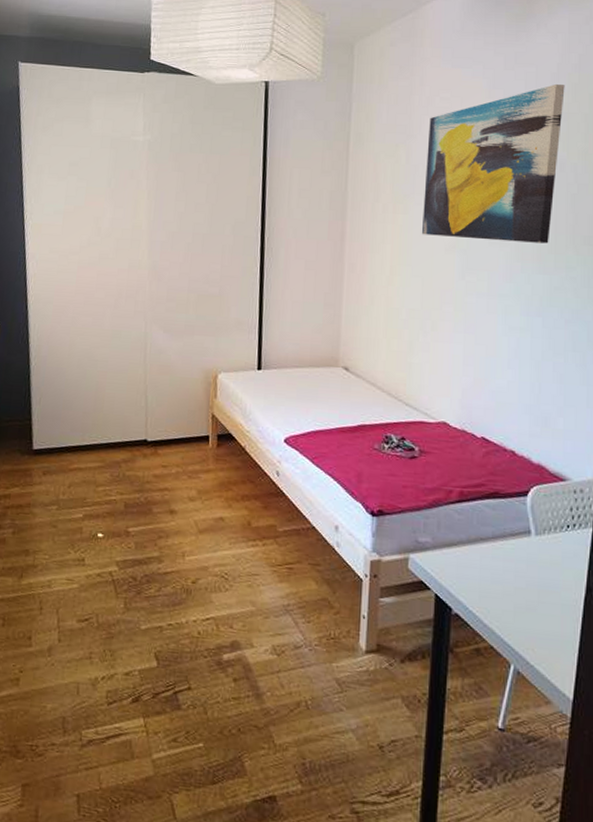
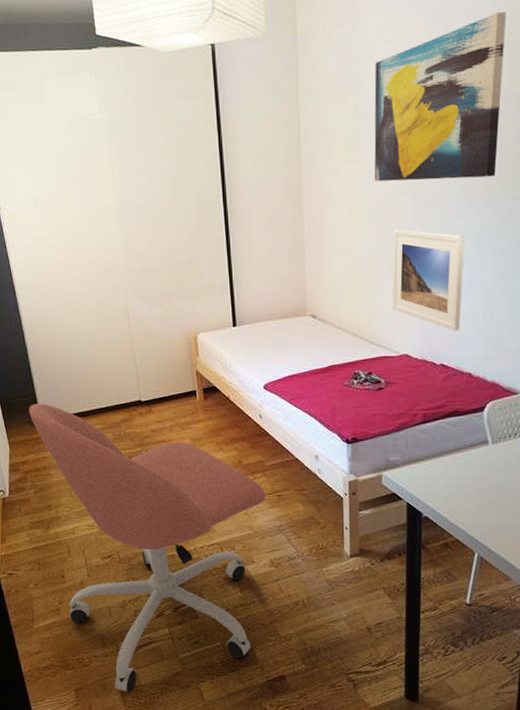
office chair: none [21,430,275,797] -> present [29,403,265,692]
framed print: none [432,285,513,403] -> present [392,228,464,332]

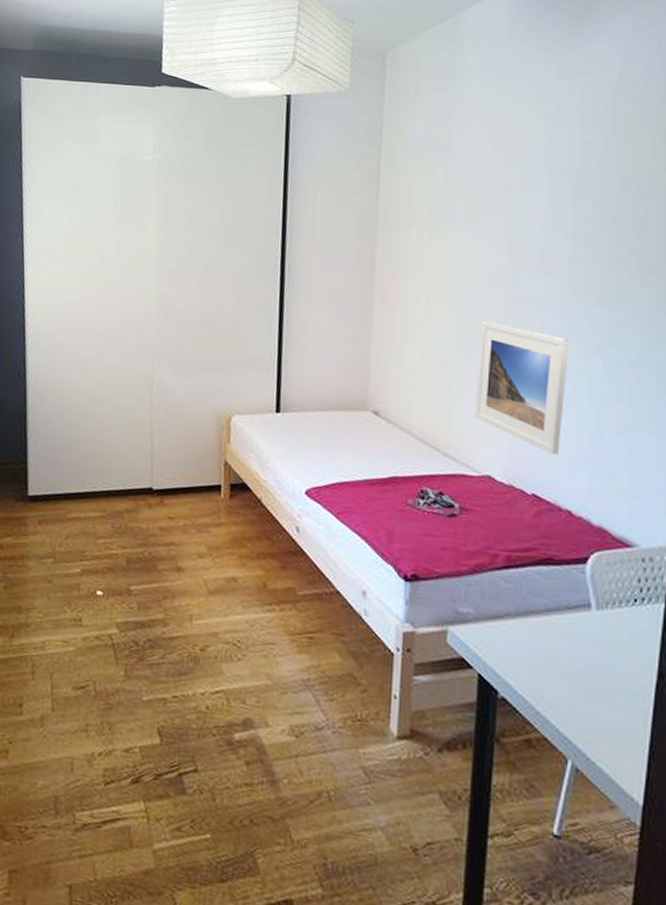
office chair: present [29,403,265,692] -> none [15,474,293,889]
wall art: present [374,12,506,182] -> none [463,95,628,274]

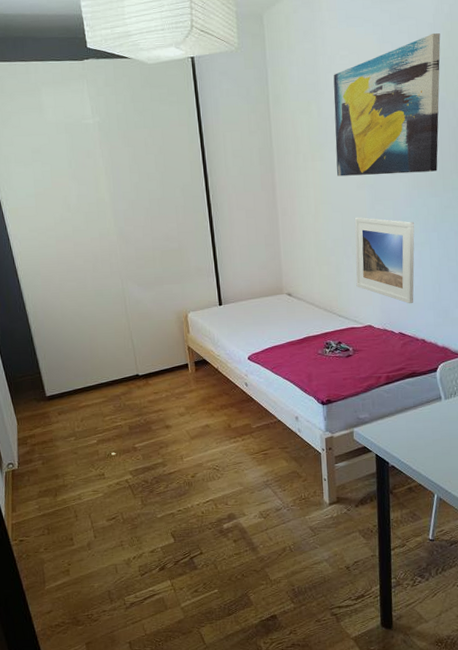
wall art: none [463,95,628,274] -> present [333,33,441,177]

